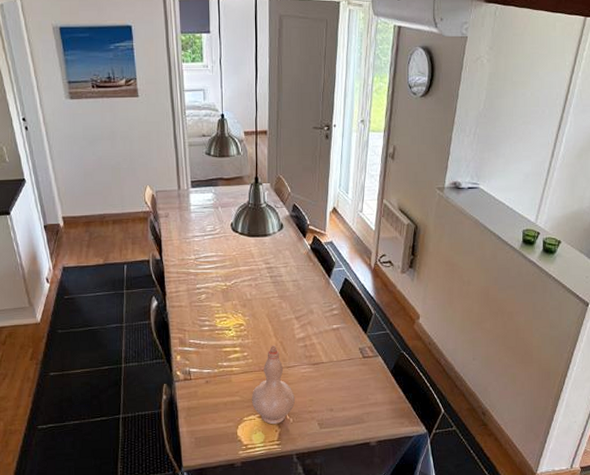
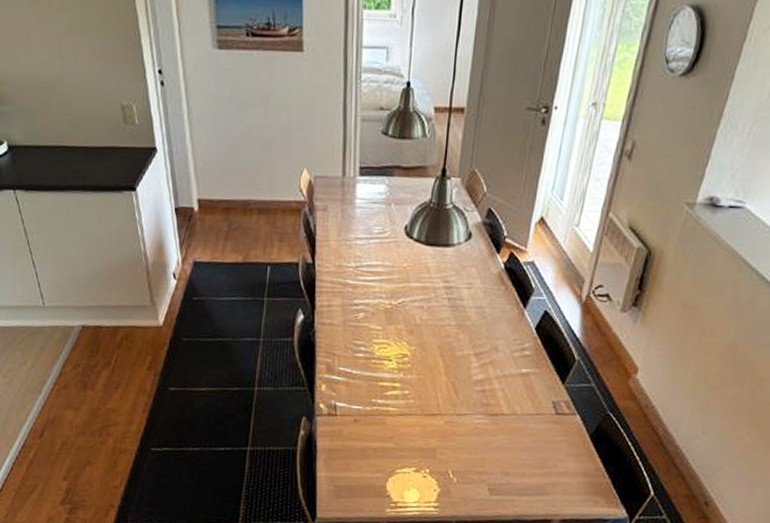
vase: present [251,345,296,425] -> none [408,385,464,483]

